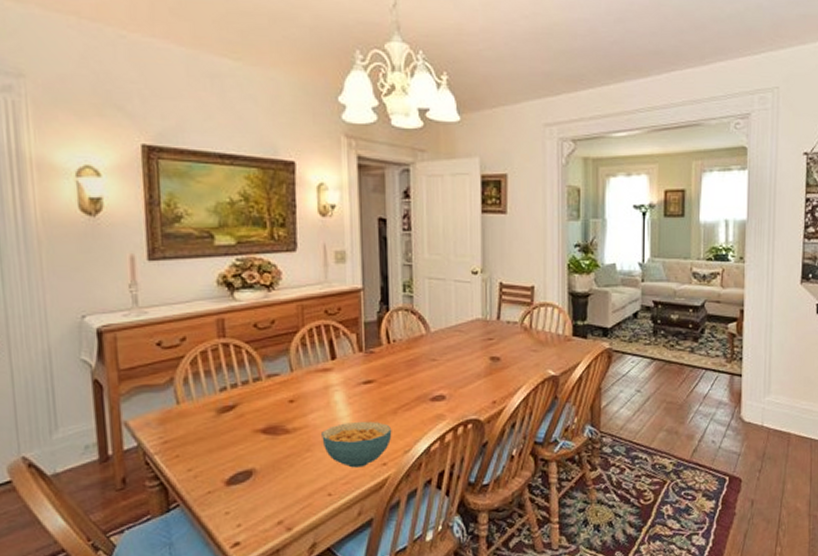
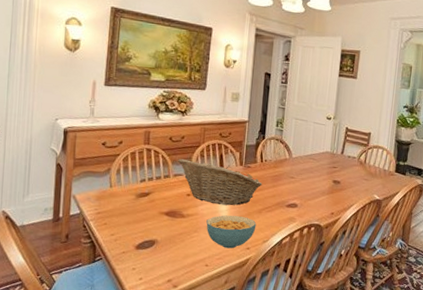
fruit basket: none [269,351,394,410] -> present [178,158,263,206]

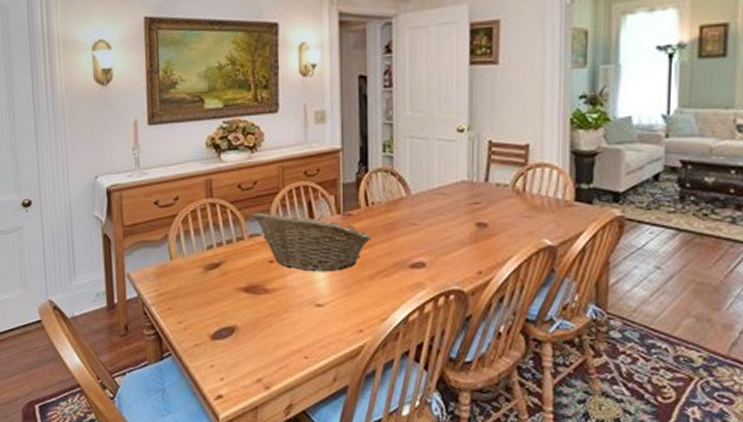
cereal bowl: present [206,215,257,249] -> none [299,285,369,333]

